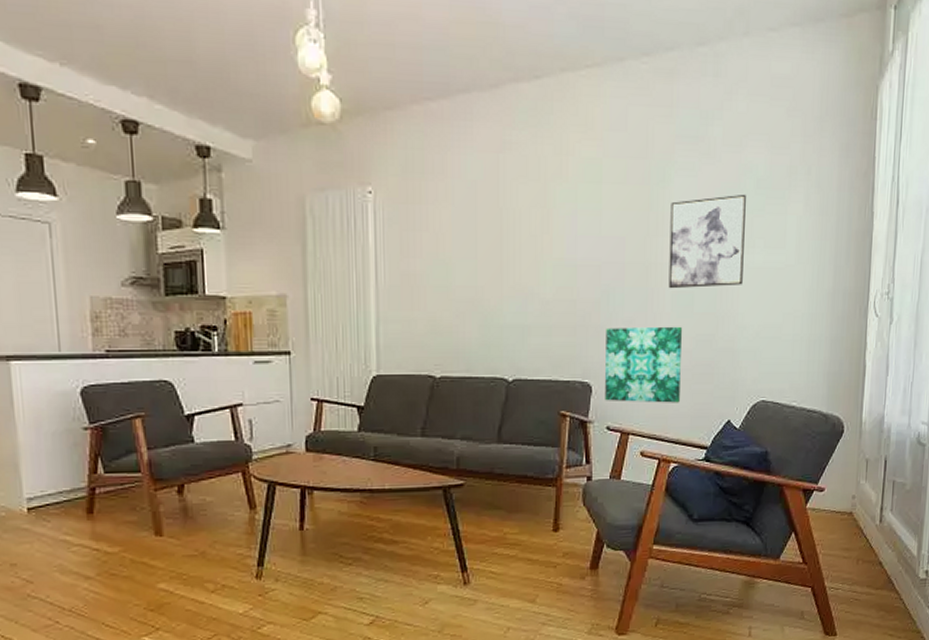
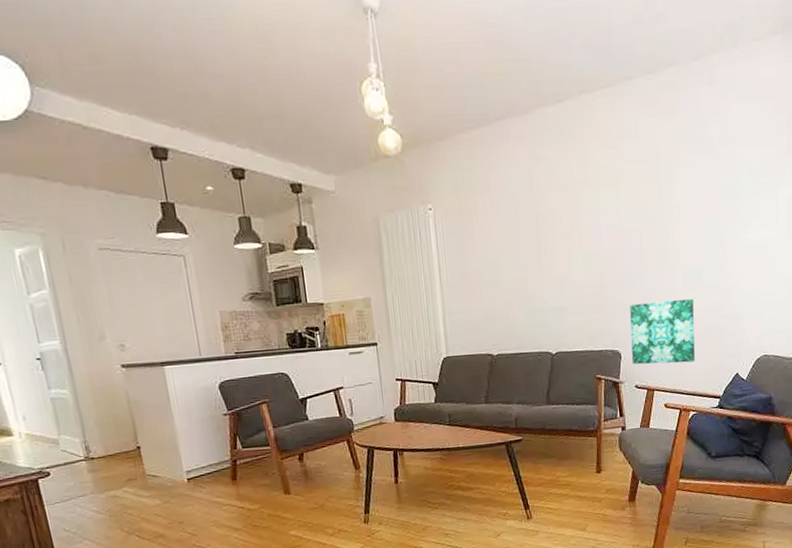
wall art: present [668,194,746,289] -> none [678,182,743,268]

